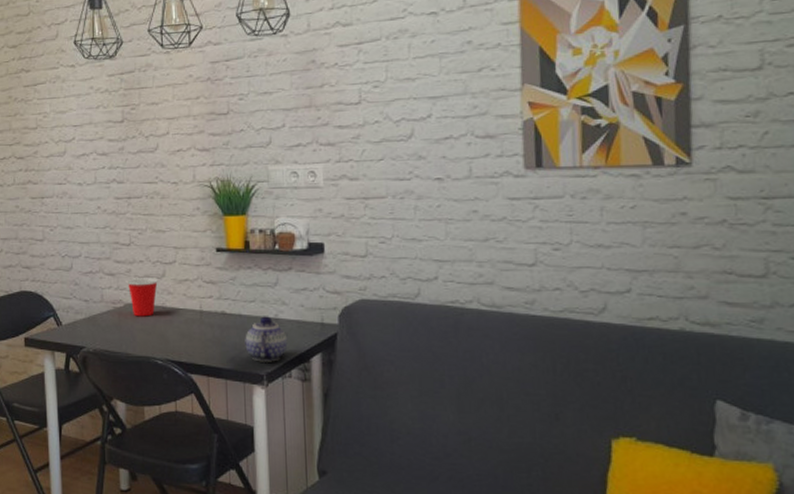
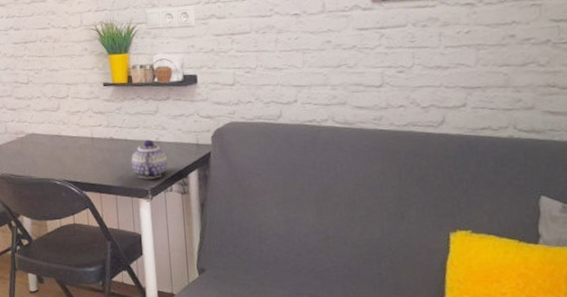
cup: present [126,278,159,317] -> none [26,111,55,145]

